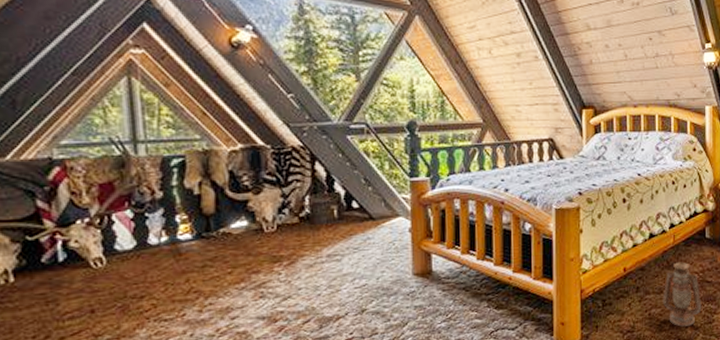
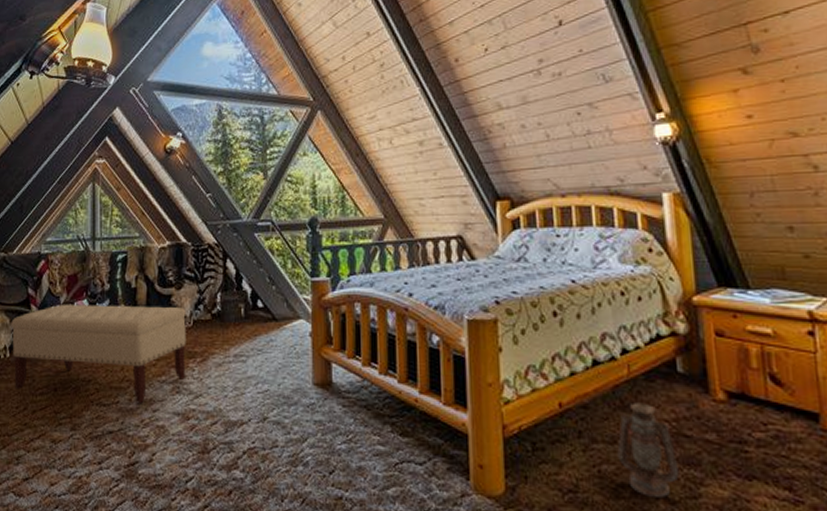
bench: none [12,212,271,317] -> present [11,304,186,404]

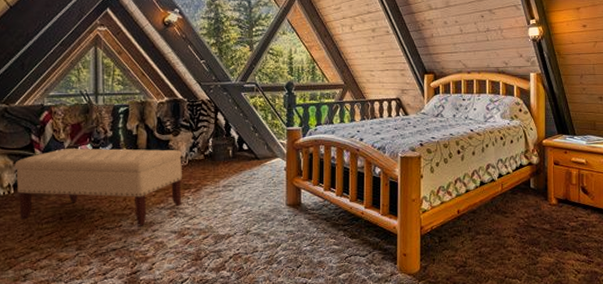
lantern: present [617,402,680,497] -> none [491,208,527,266]

